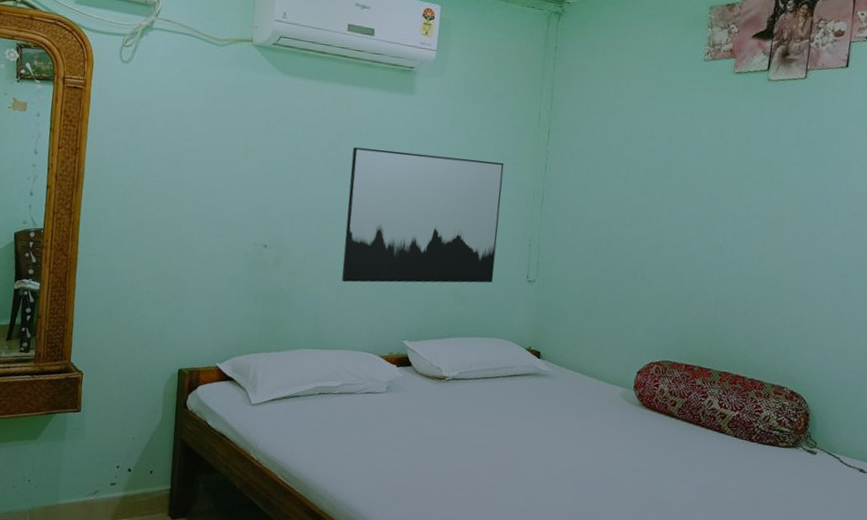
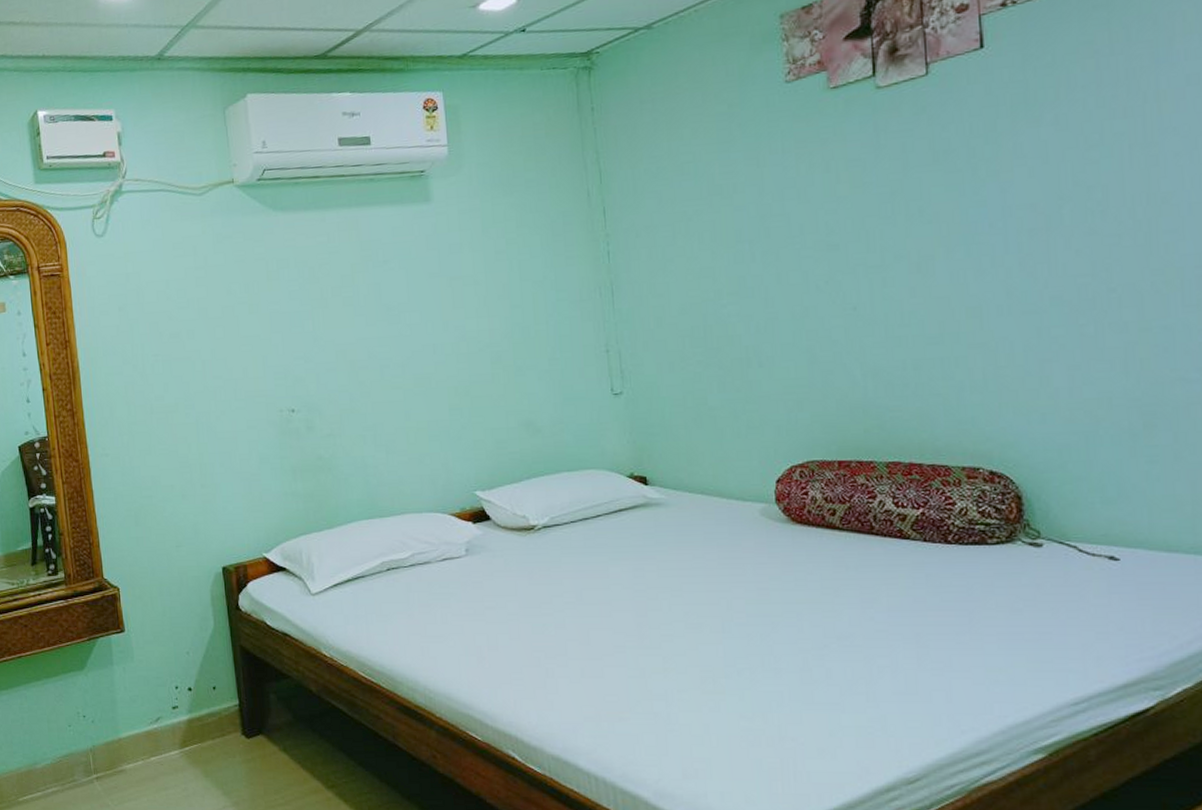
wall art: present [342,147,504,283] -> none [372,259,570,436]

